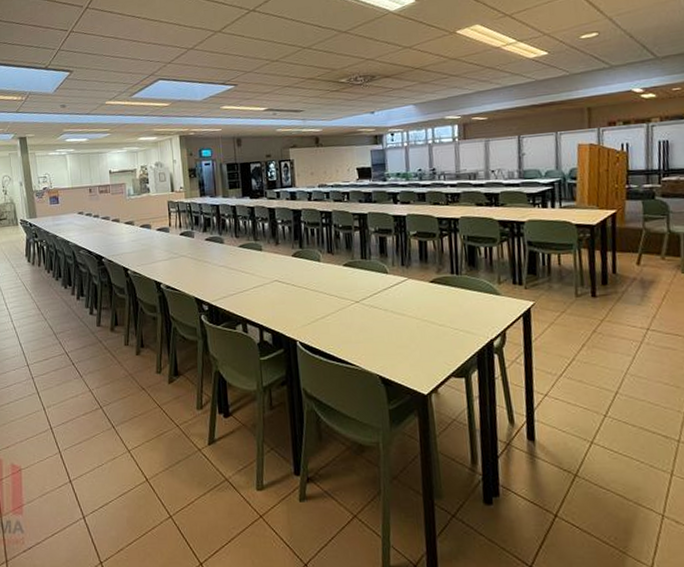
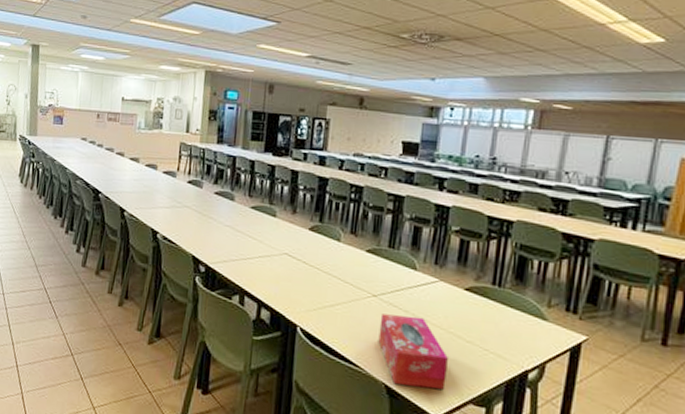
tissue box: none [365,312,429,374] -> present [378,314,448,390]

